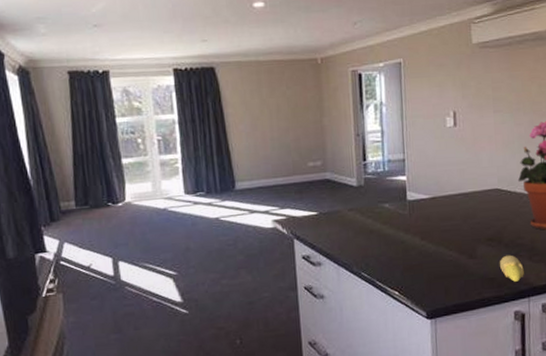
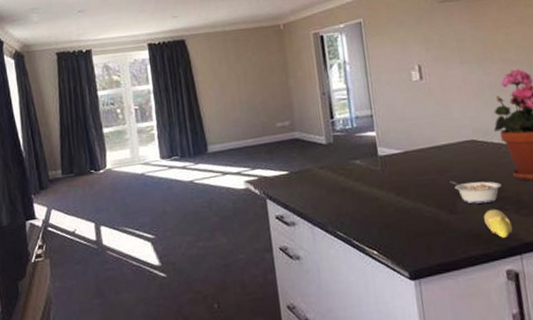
legume: none [472,227,519,250] -> present [449,181,502,204]

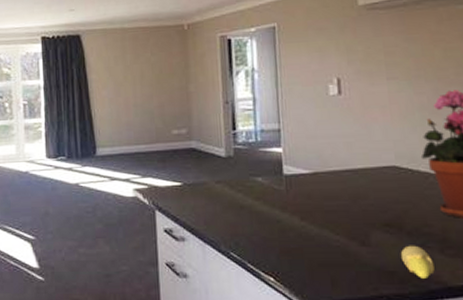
legume: present [449,181,502,204] -> none [363,210,426,238]

